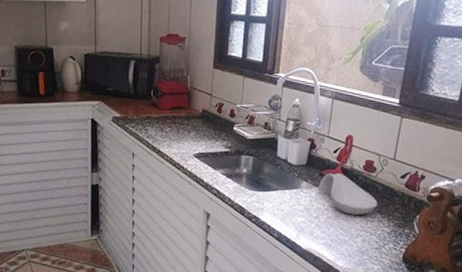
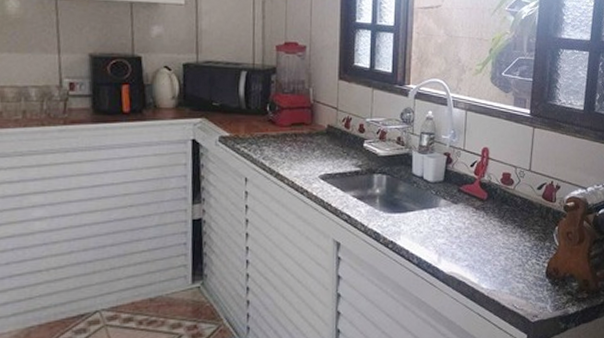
spoon rest: present [318,172,378,215] -> none [457,187,517,232]

